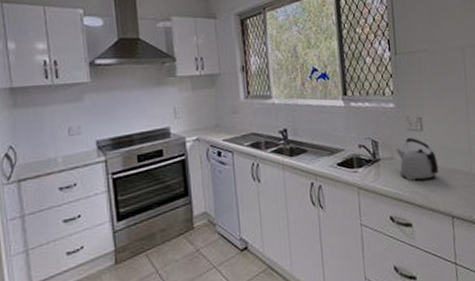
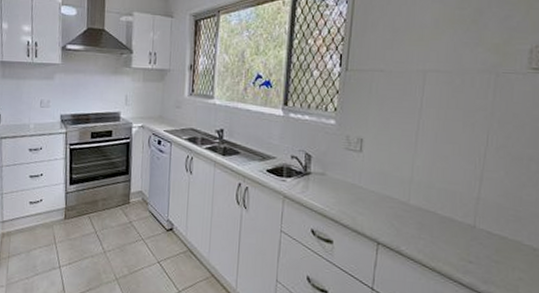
kettle: present [395,138,439,181] -> none [329,157,372,201]

